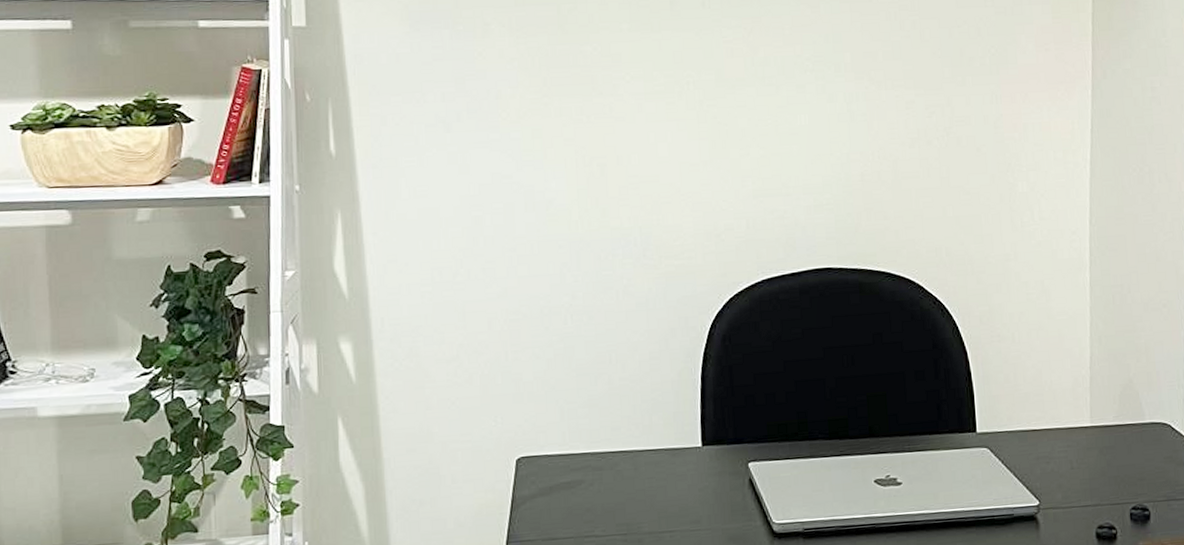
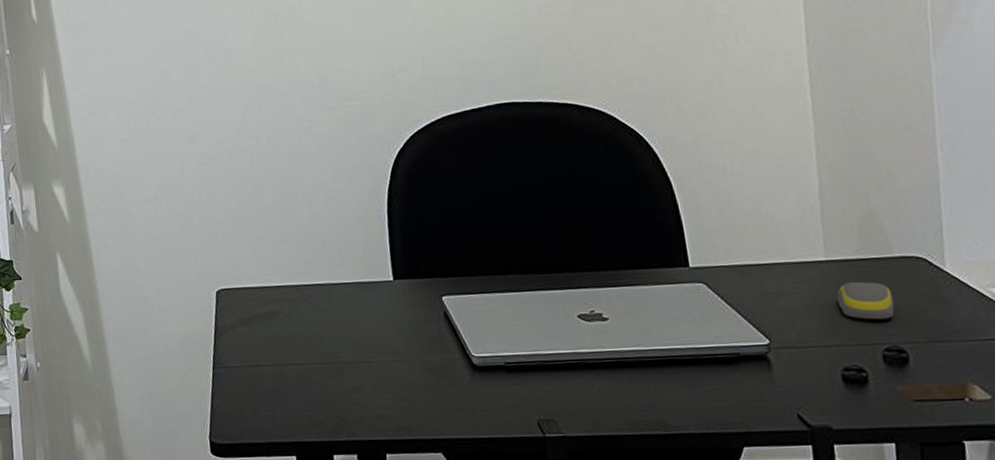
computer mouse: none [1097,445,1143,481] -> present [836,281,895,320]

